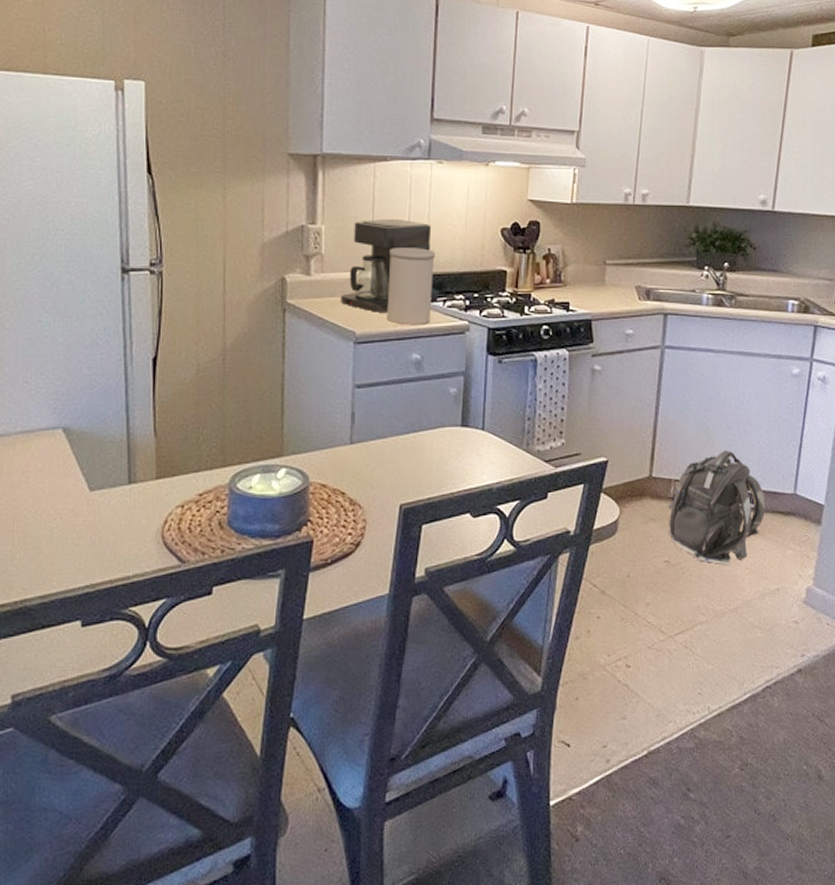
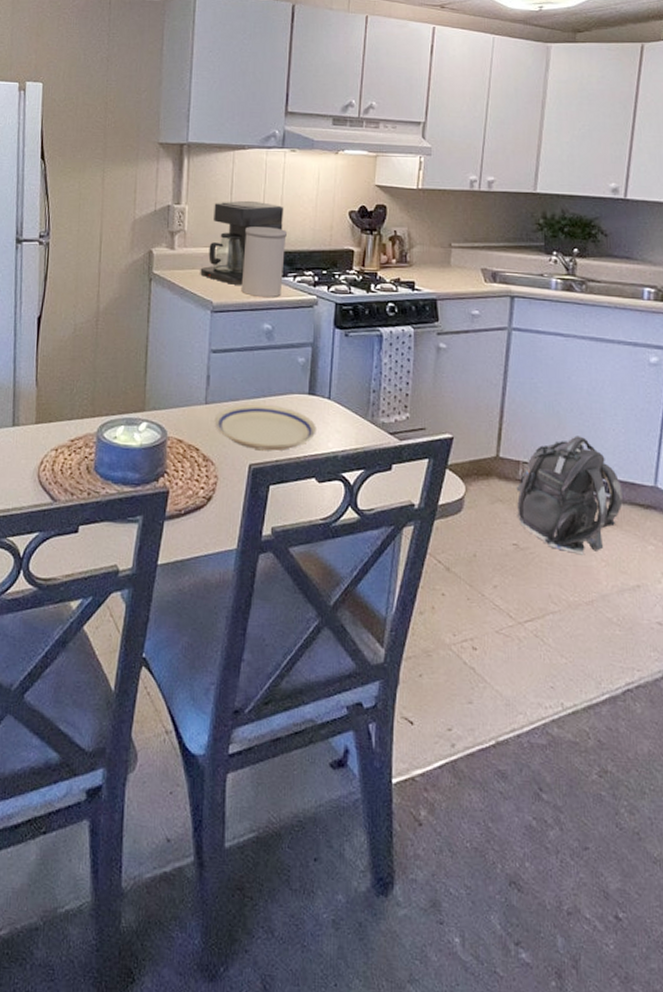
plate: none [361,440,470,489] -> present [214,404,316,451]

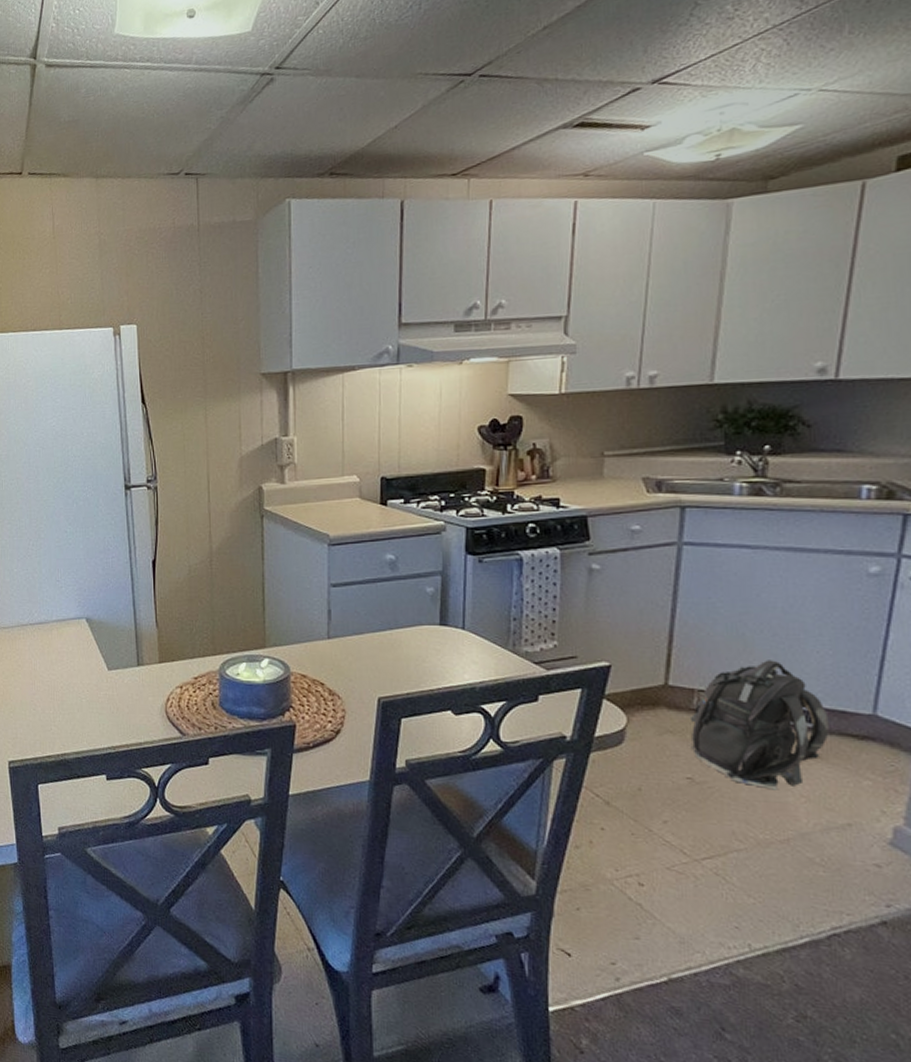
coffee maker: present [200,200,284,285] -> none [314,425,403,516]
plate: present [214,404,316,451] -> none [338,637,450,684]
canister: present [241,226,287,298] -> none [359,451,407,527]

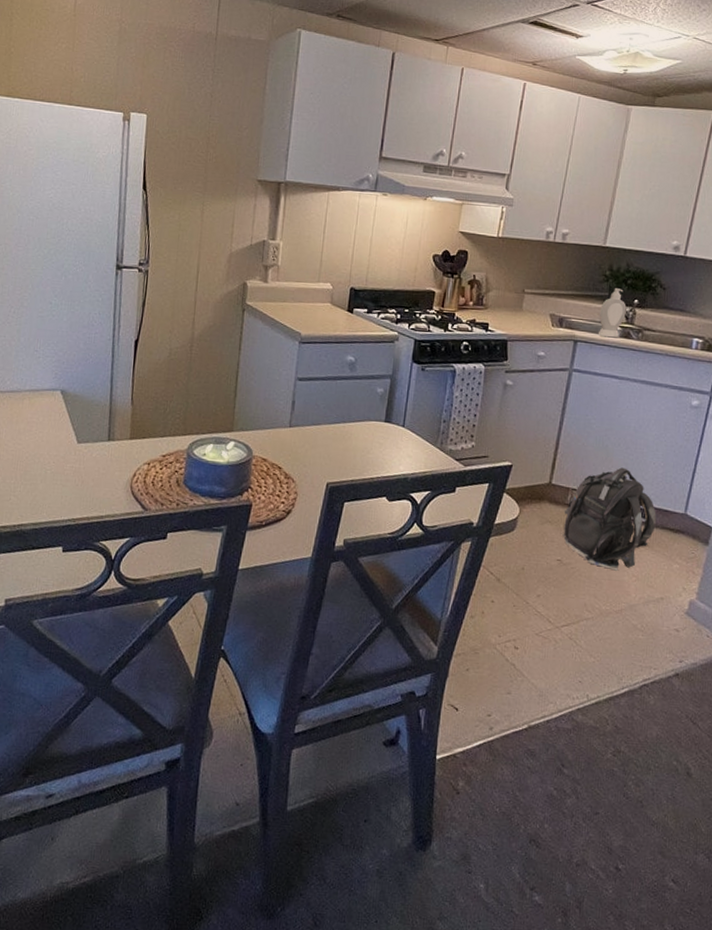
soap bottle: none [713,434,754,498] -> present [598,288,627,338]

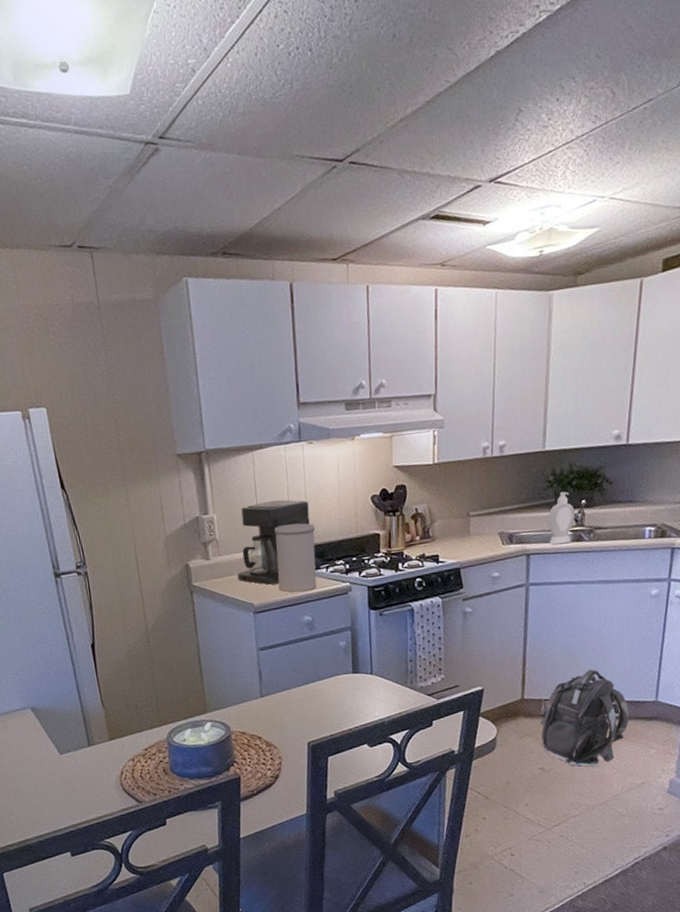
coffee maker: none [290,239,373,319] -> present [237,499,310,585]
canister: none [328,264,374,332] -> present [274,523,317,593]

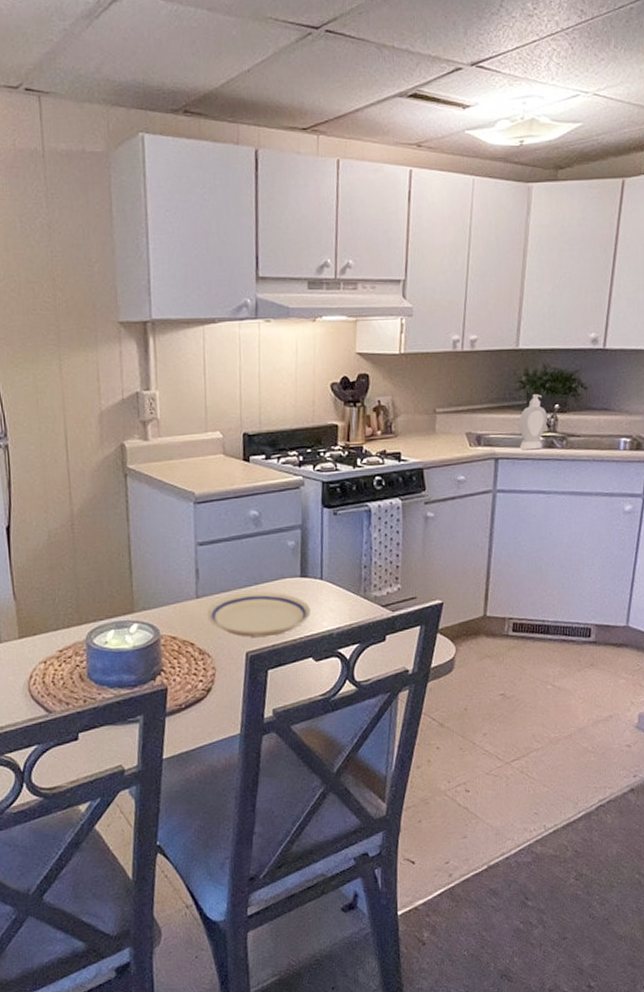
coffee maker: present [237,499,310,585] -> none [178,380,263,473]
plate: none [271,688,364,729] -> present [207,591,311,638]
canister: present [274,523,317,593] -> none [223,407,267,484]
backpack: present [539,669,630,767] -> none [501,587,598,696]

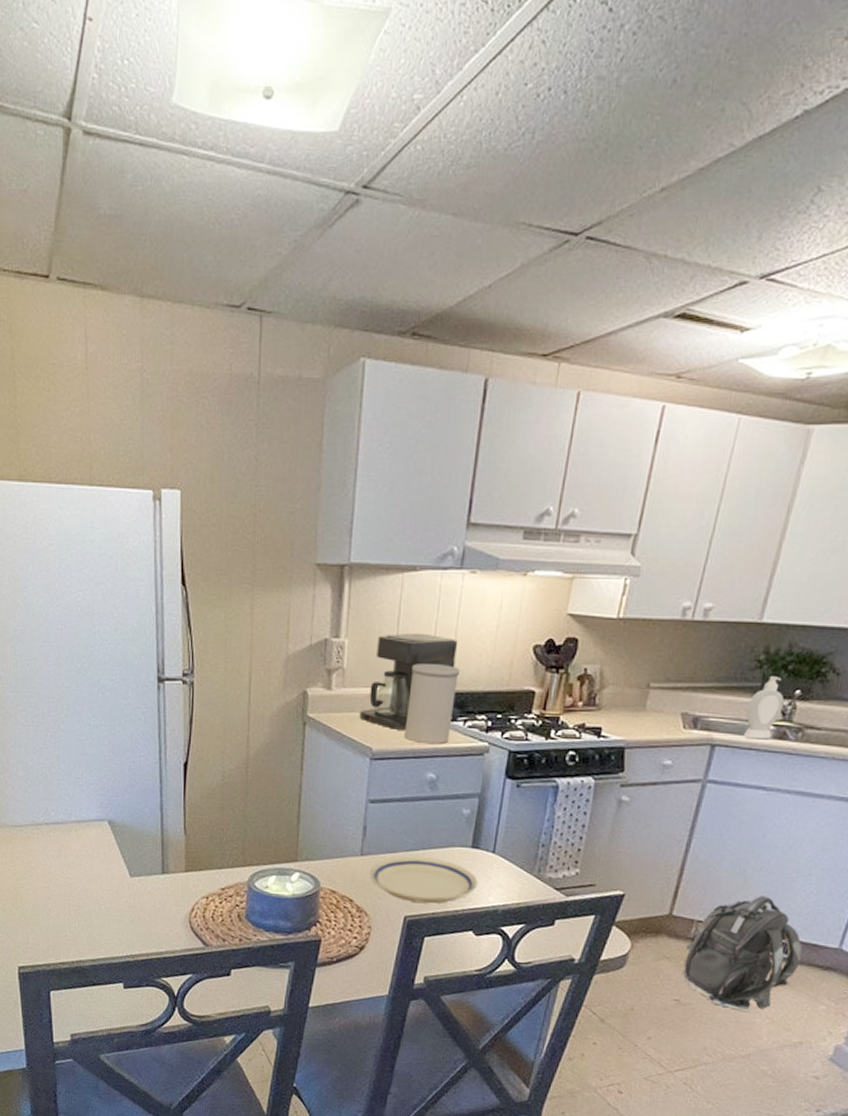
coffee maker: none [178,380,263,473] -> present [359,633,458,730]
canister: none [223,407,267,484] -> present [404,664,459,745]
backpack: none [501,587,598,696] -> present [681,895,803,1012]

